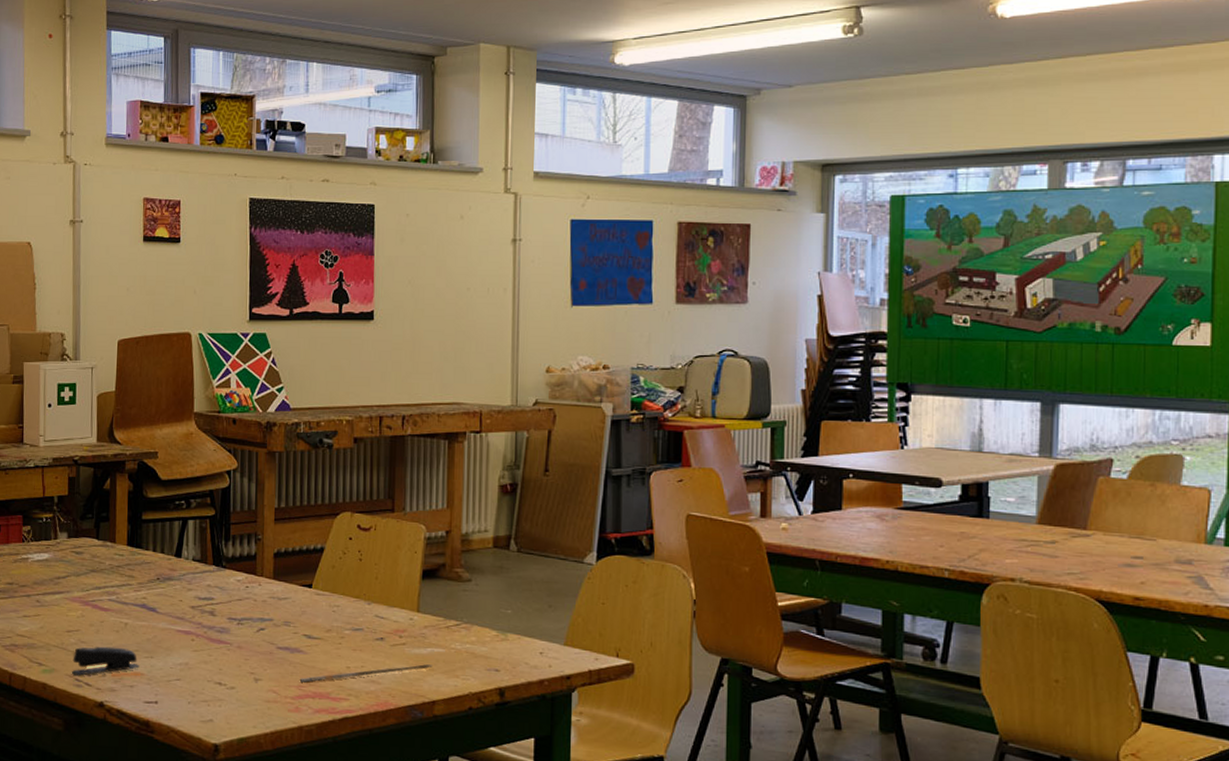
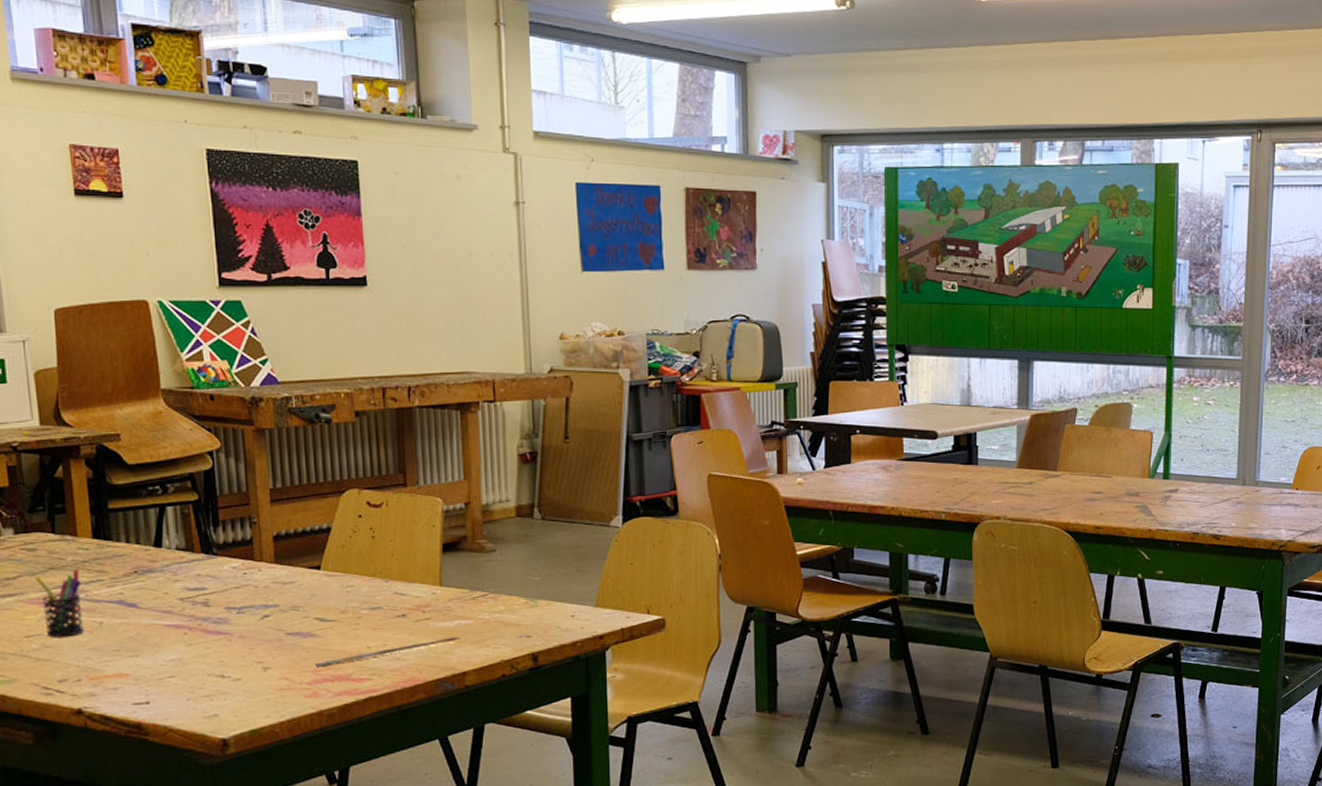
stapler: present [72,646,140,676] -> none [37,649,123,683]
pen holder: none [79,573,115,634] -> present [35,569,84,637]

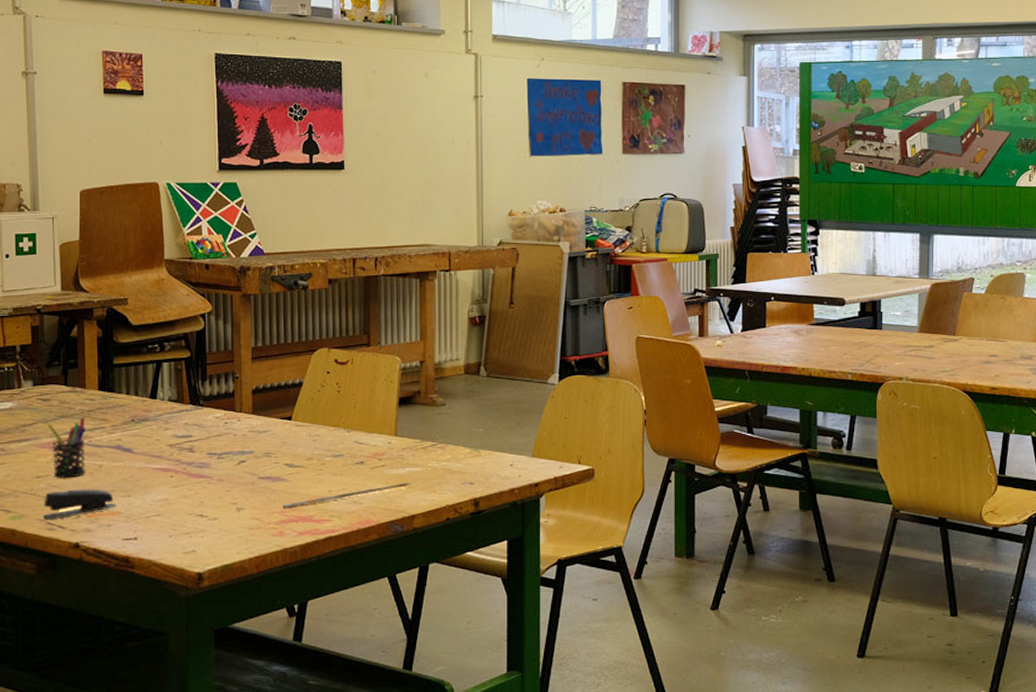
stapler: none [37,649,123,683] -> present [43,489,116,519]

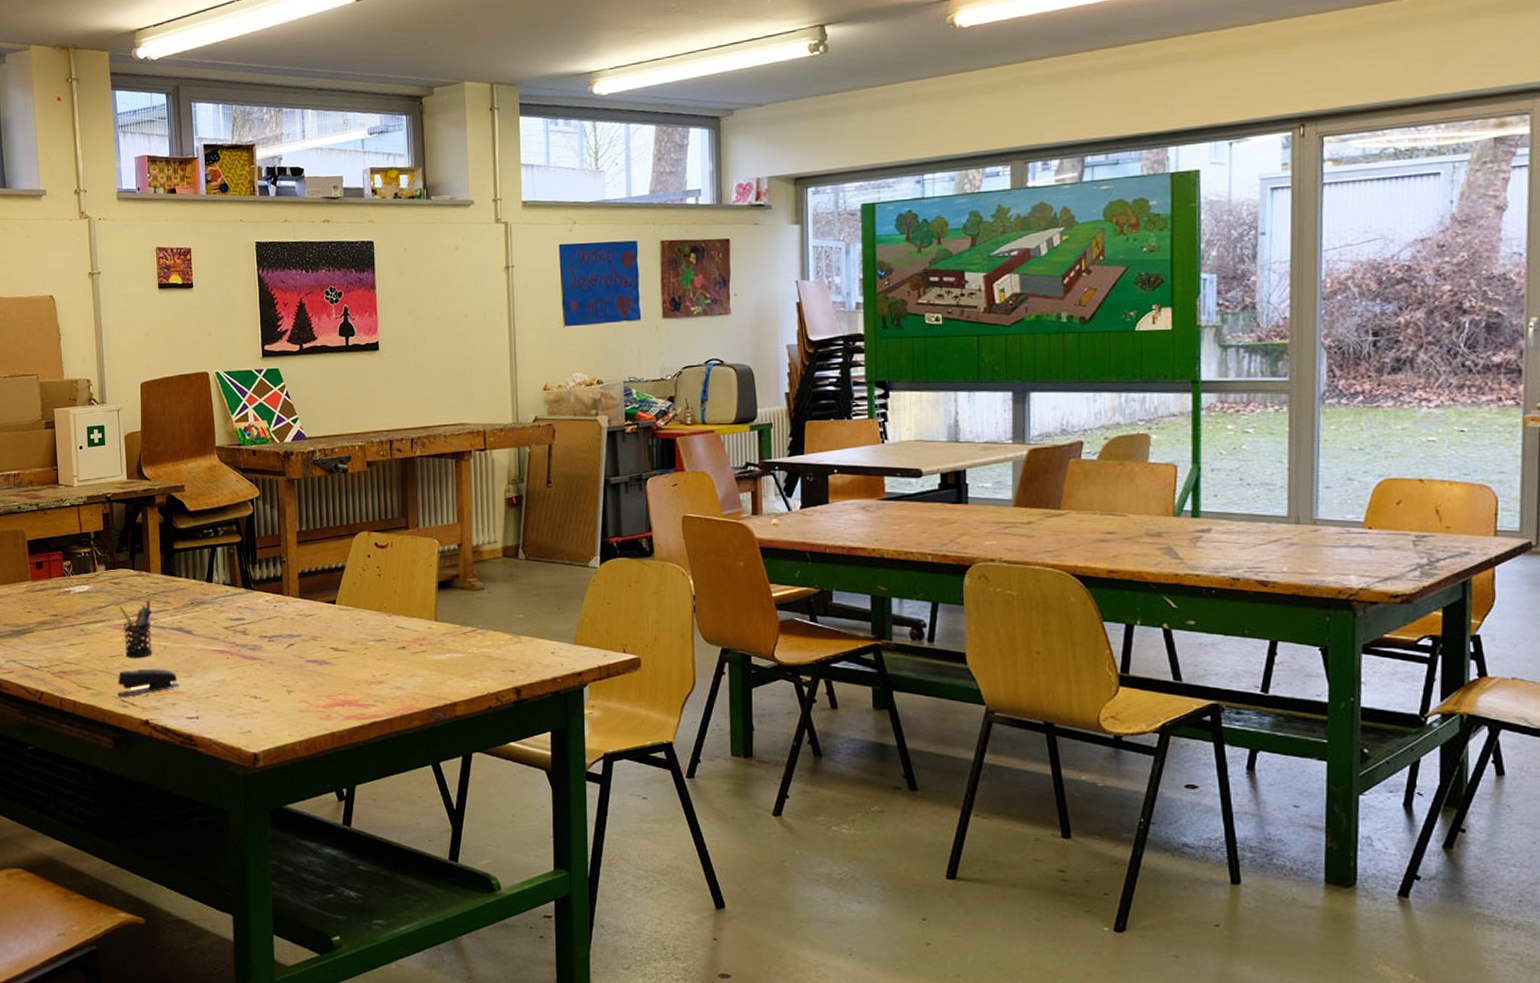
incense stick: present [282,483,411,508] -> none [329,669,452,692]

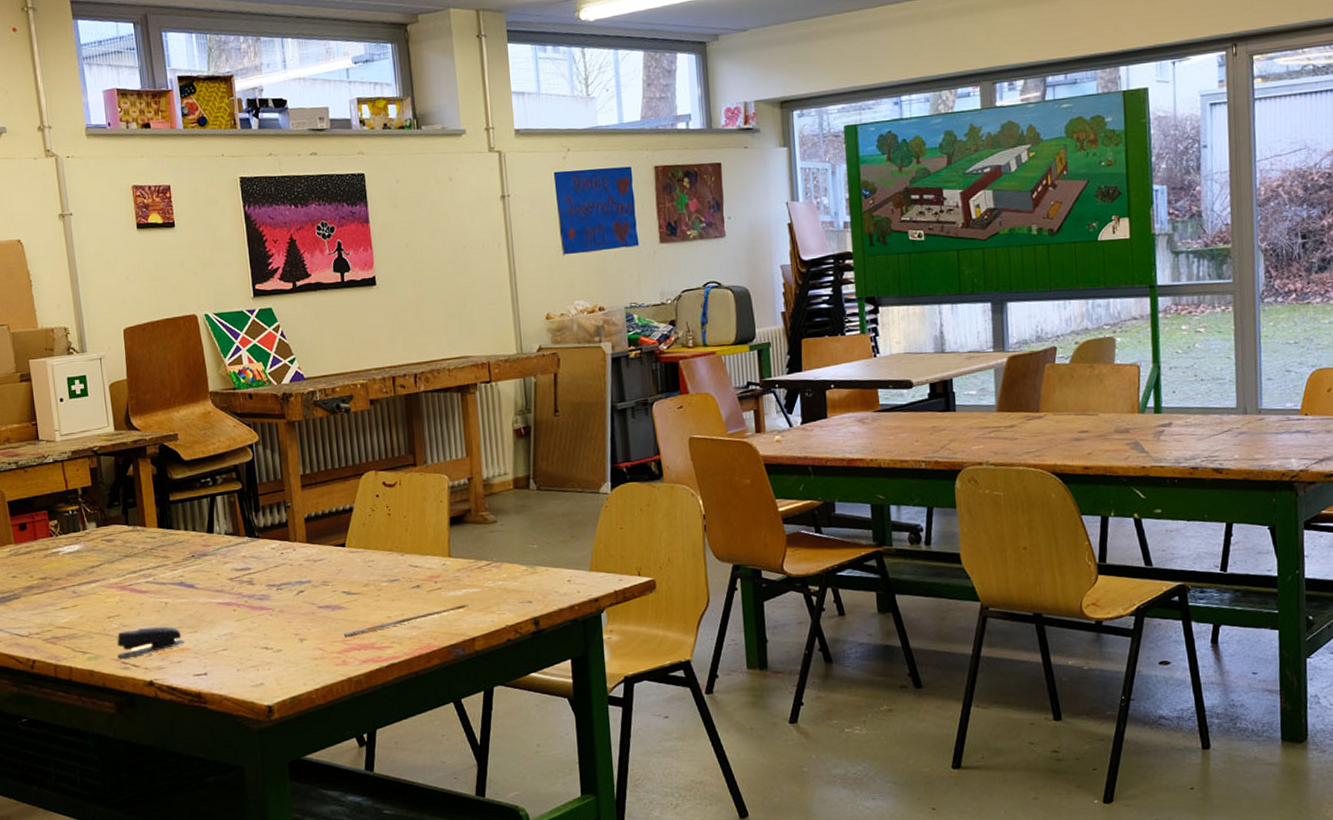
pen holder: present [119,600,152,658] -> none [114,556,153,617]
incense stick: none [329,669,452,692] -> present [343,604,469,637]

